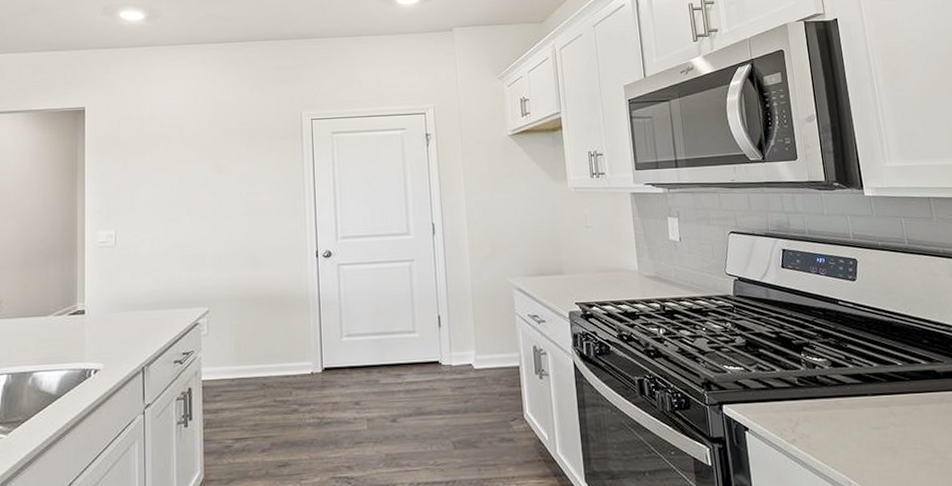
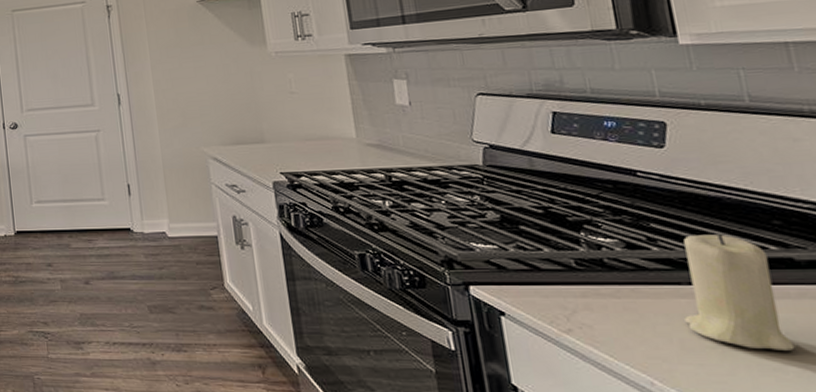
candle: none [868,351,938,447] -> present [683,233,795,351]

